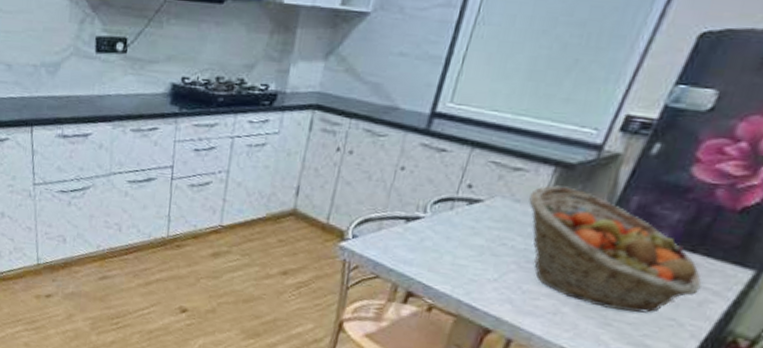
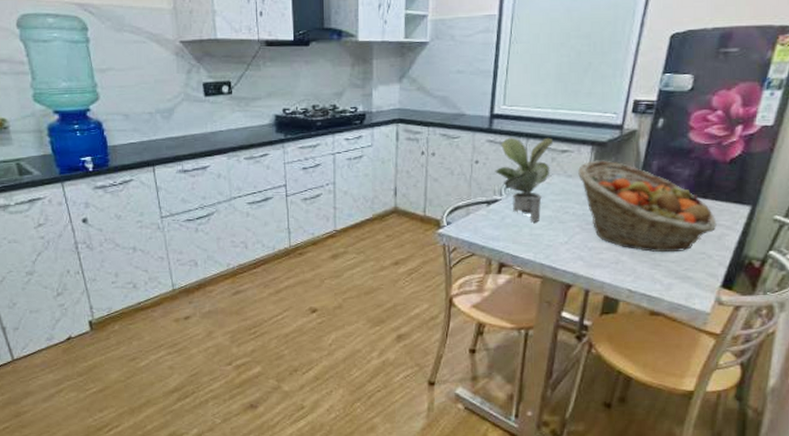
potted plant: none [423,143,506,251] -> present [495,137,554,223]

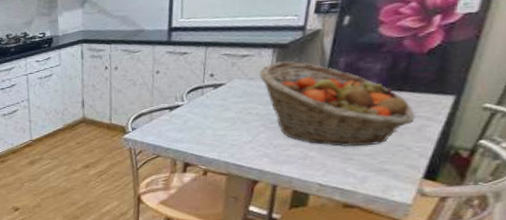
potted plant: present [495,137,554,223] -> none [176,44,233,124]

